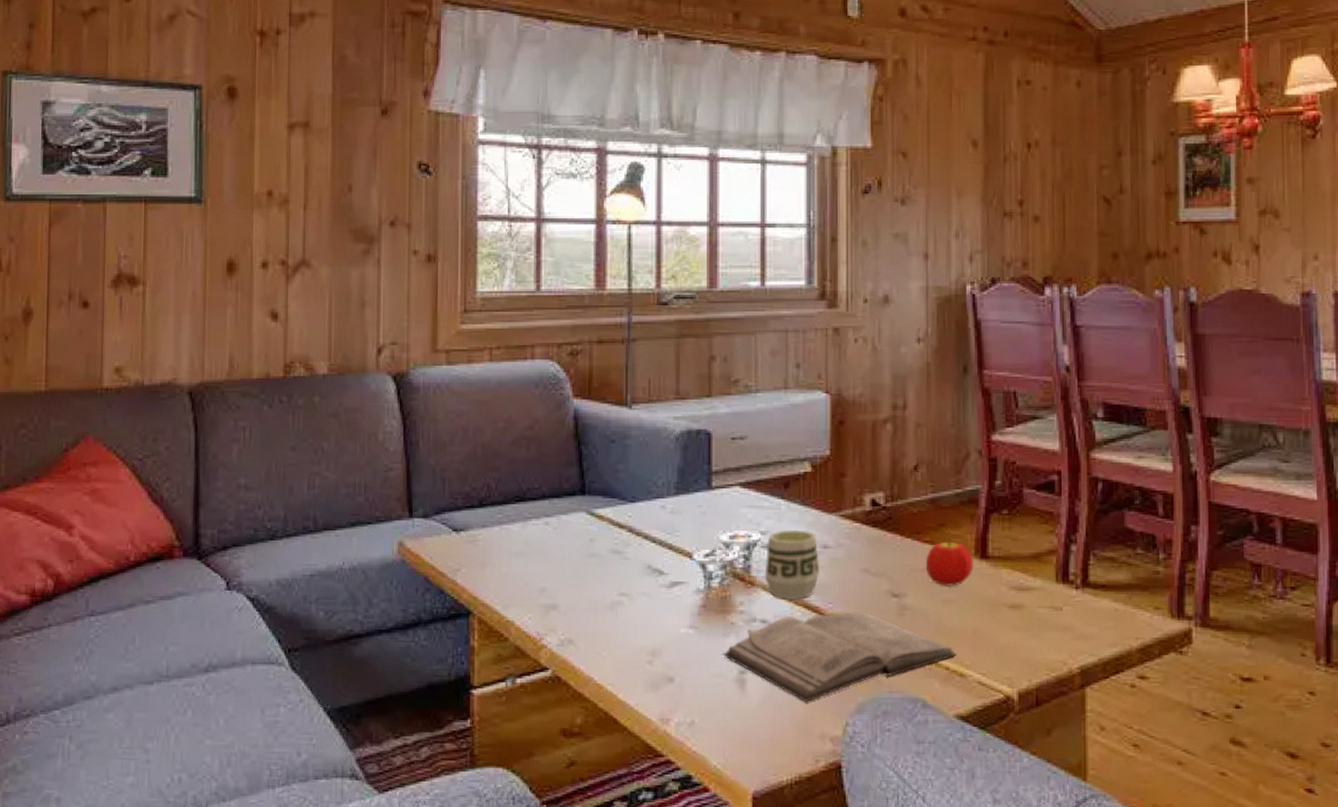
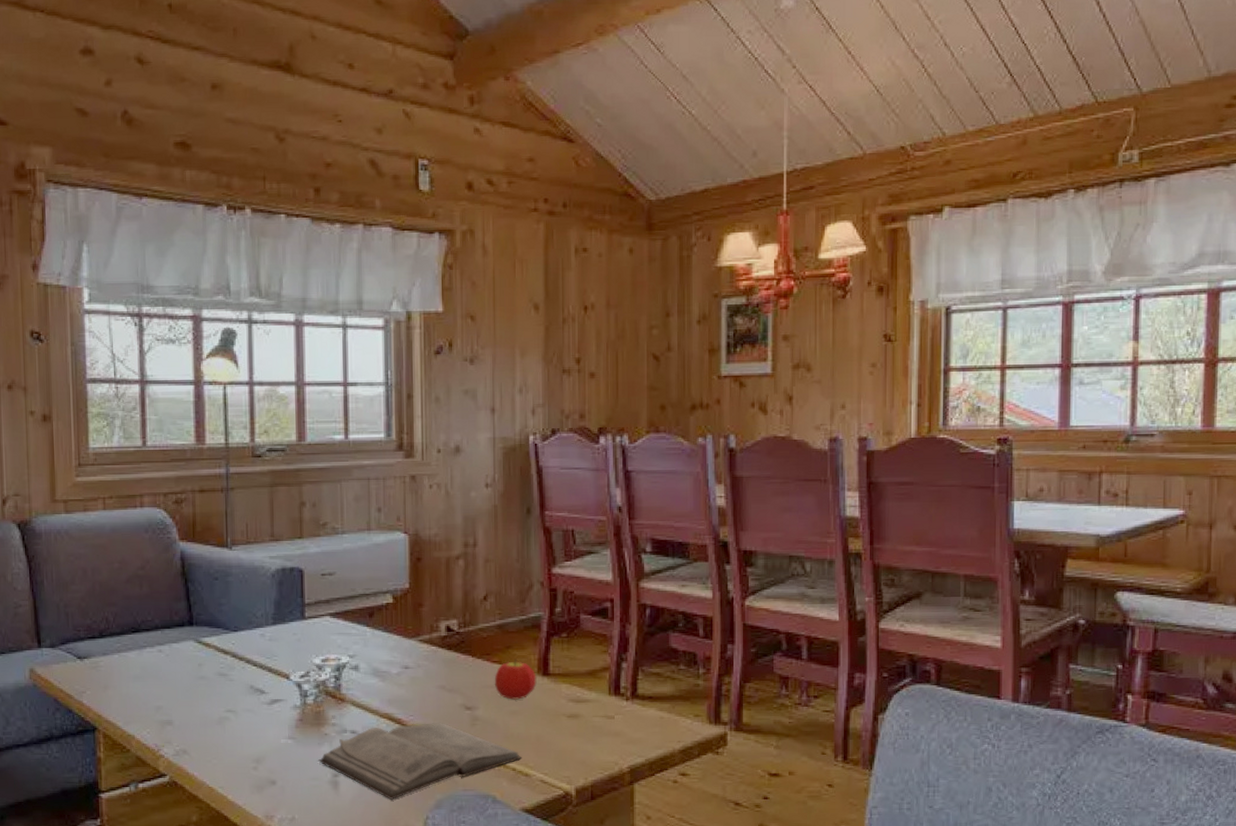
cup: present [764,529,820,600] -> none [353,653,402,713]

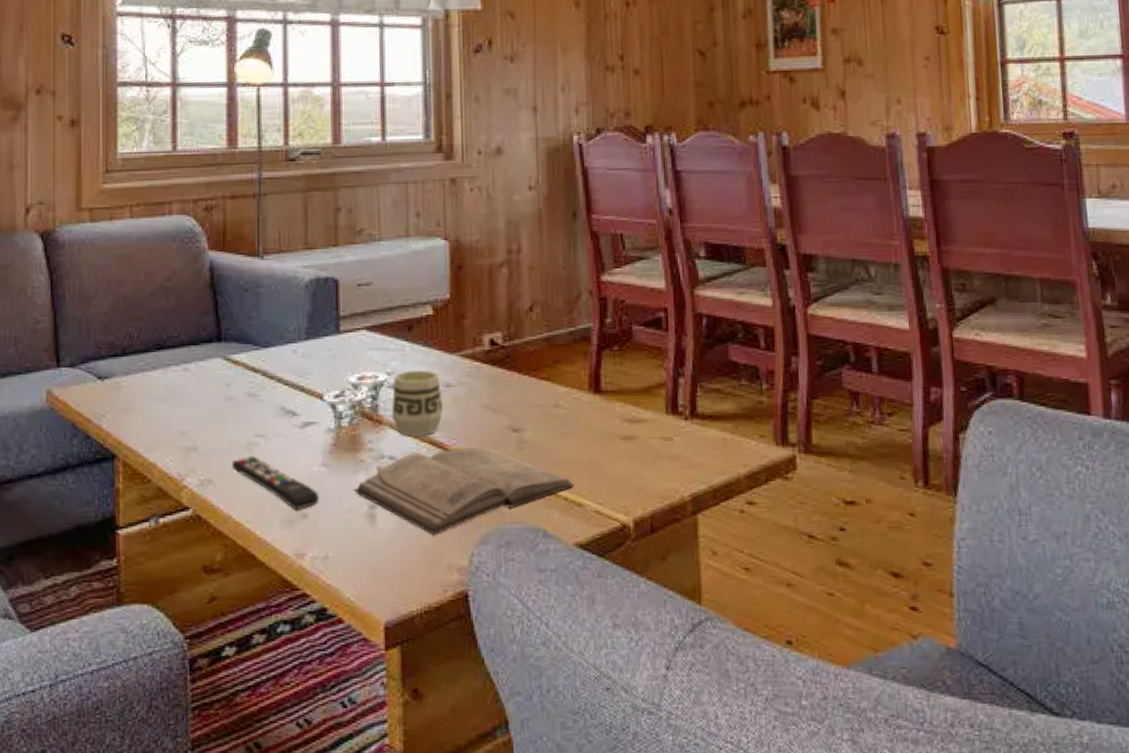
remote control: none [204,730,287,778] -> present [231,456,320,510]
cup: none [353,653,402,713] -> present [391,370,444,437]
fruit: present [494,659,537,700] -> none [542,375,588,420]

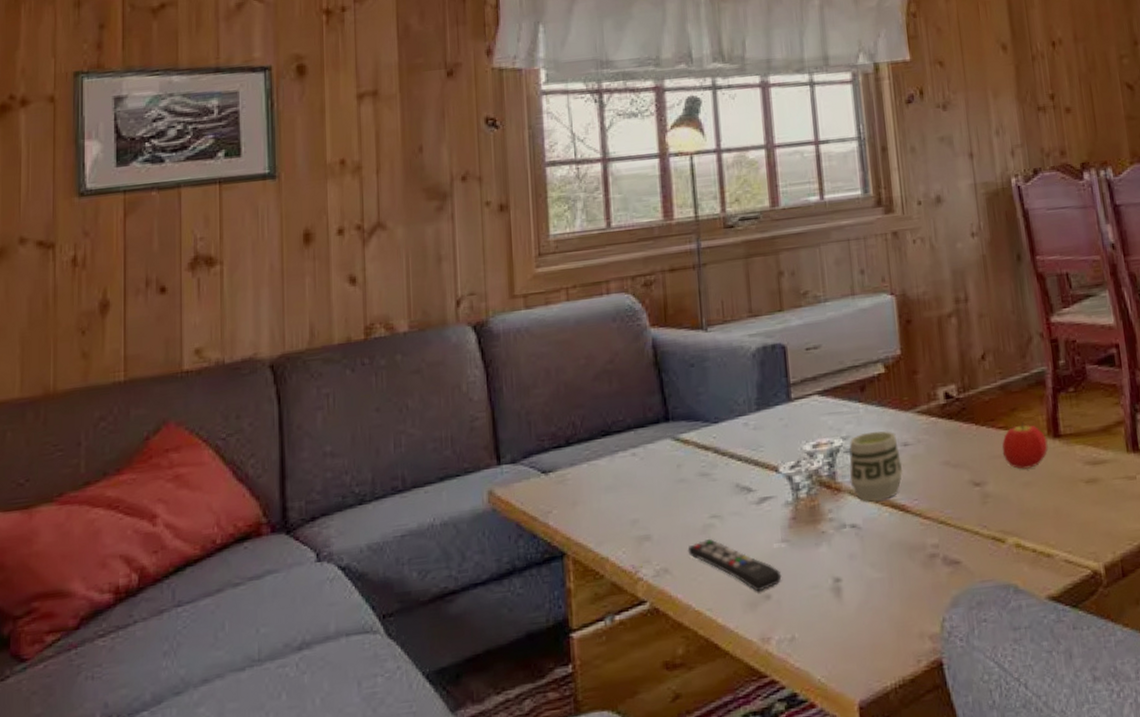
diary: present [354,447,575,534] -> none [816,504,1042,603]
fruit: none [542,375,588,420] -> present [1002,422,1048,469]

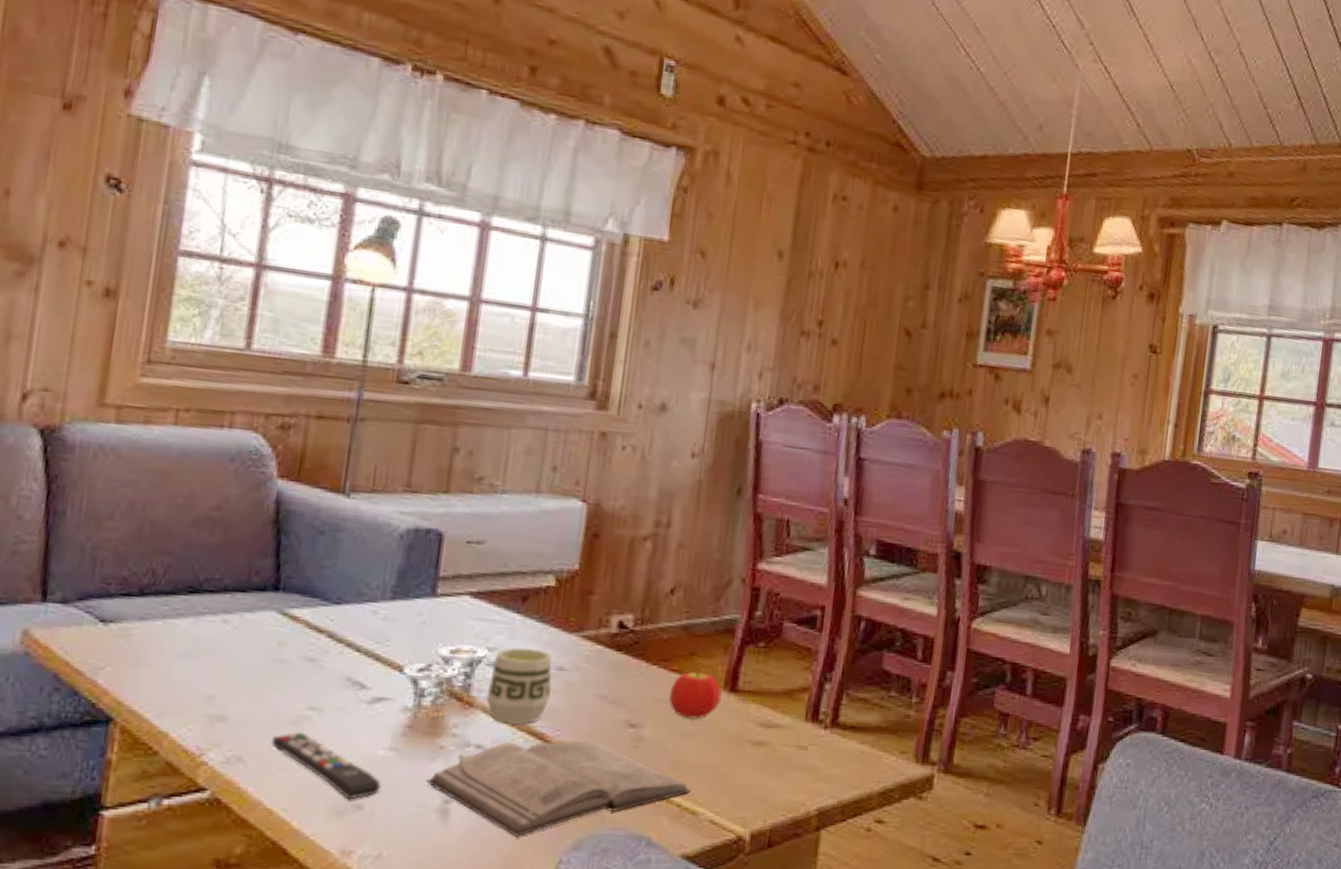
diary: none [816,504,1042,603] -> present [426,741,691,836]

